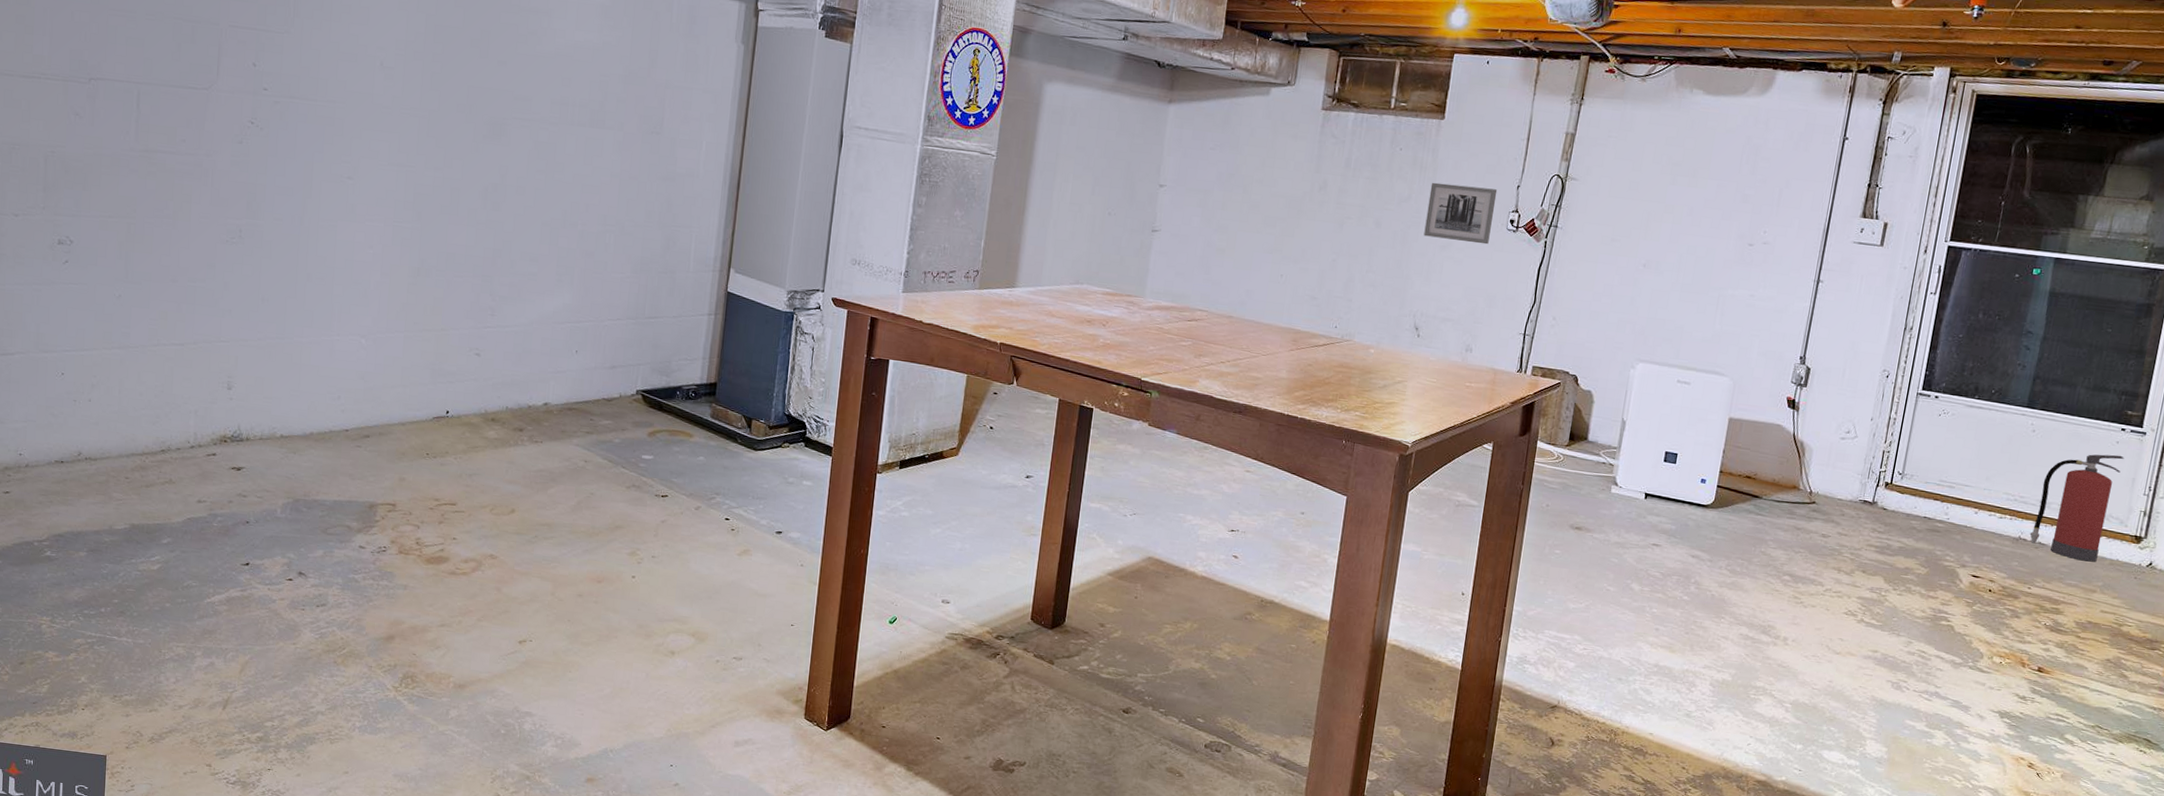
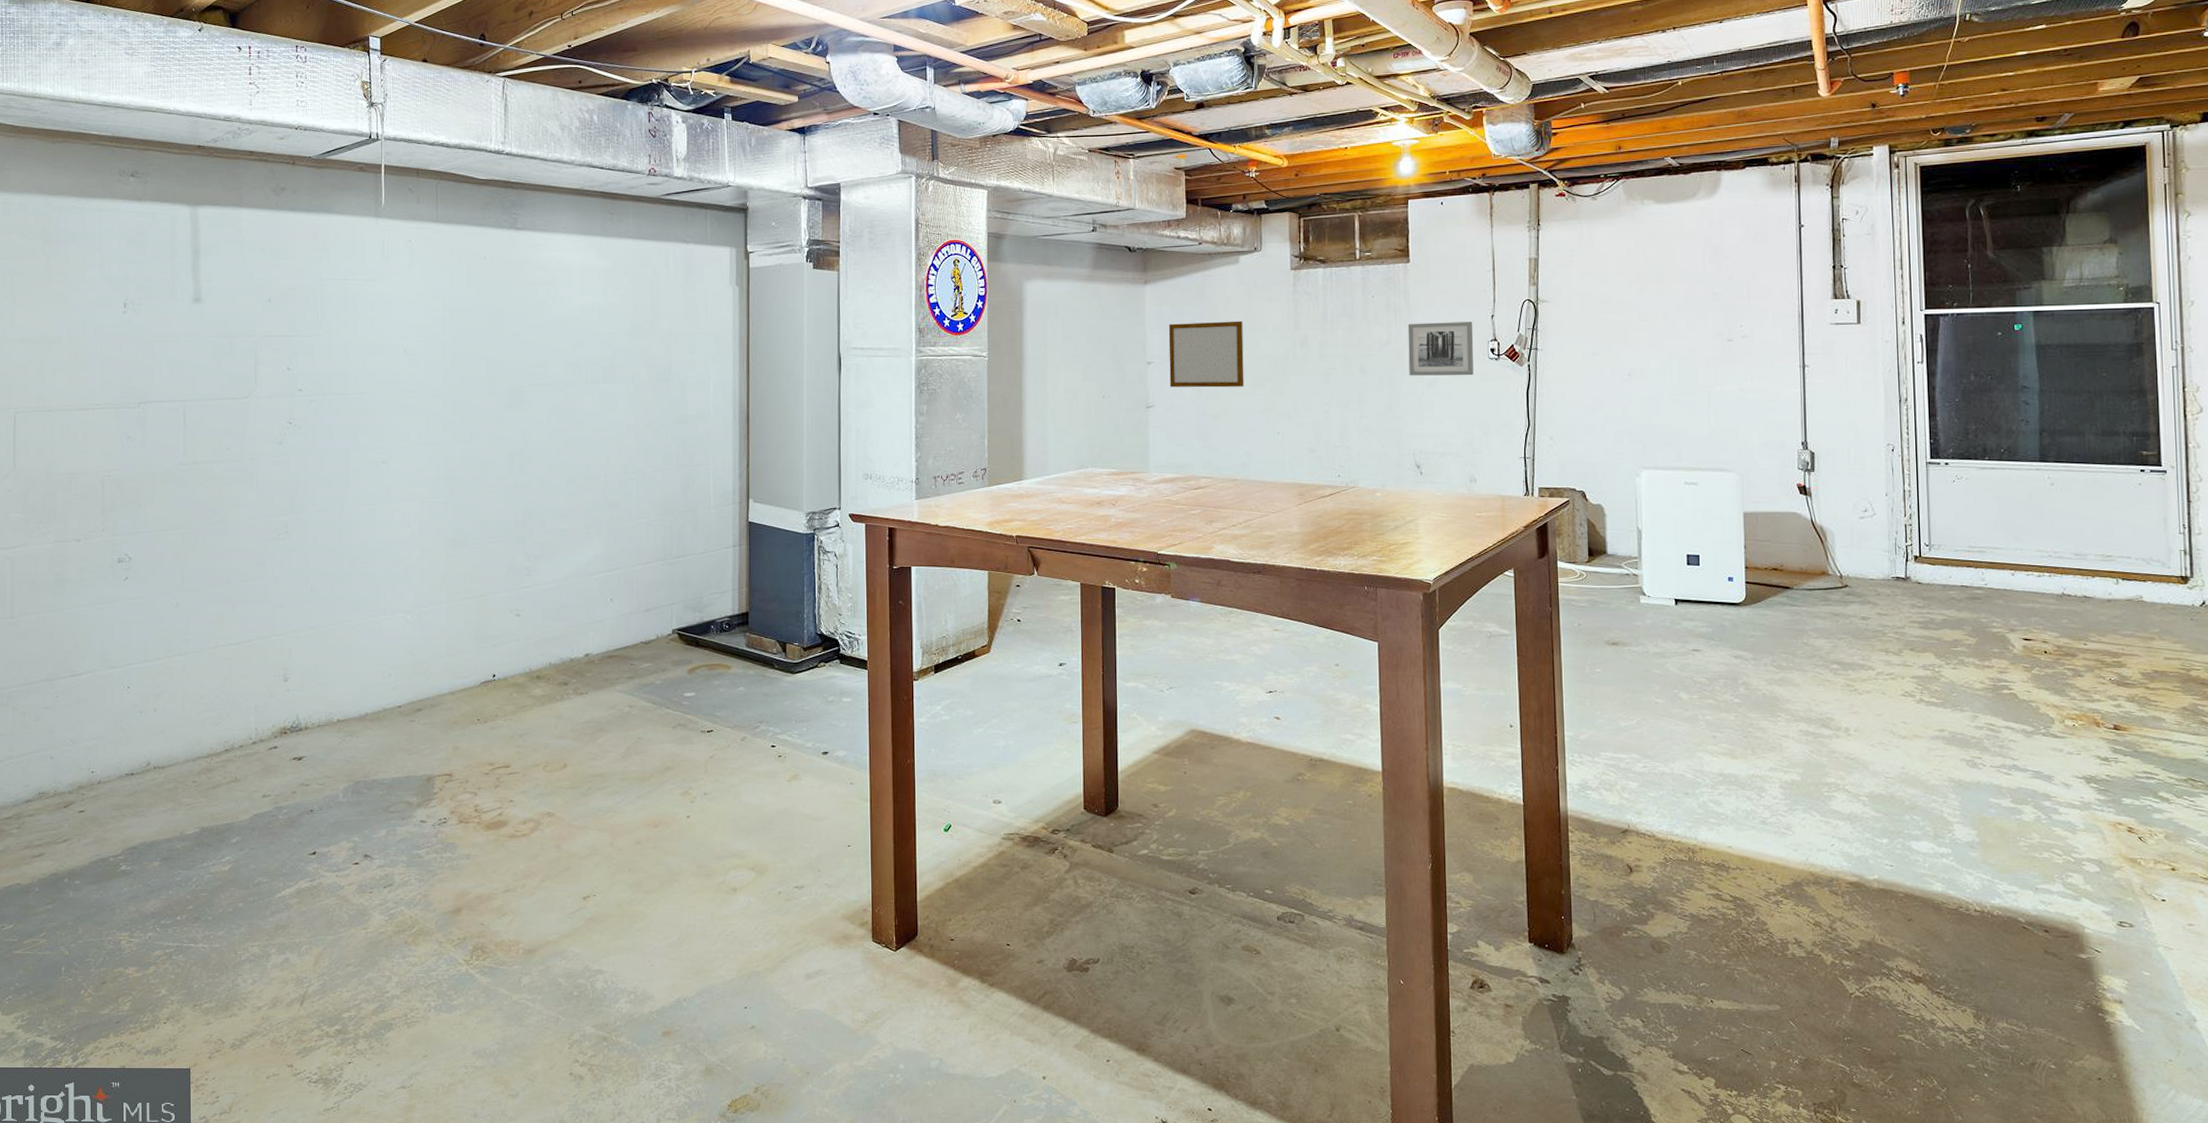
writing board: none [1179,148,1264,224] -> present [1168,321,1244,388]
fire extinguisher: present [2029,454,2124,562] -> none [2072,497,2150,609]

